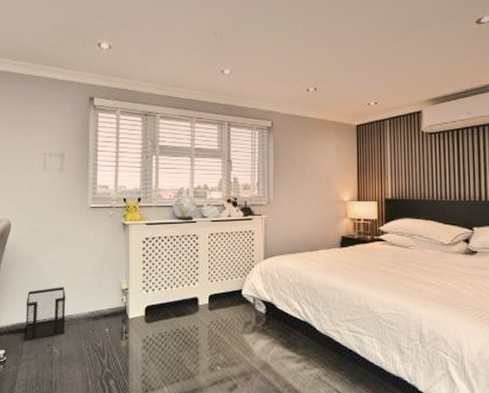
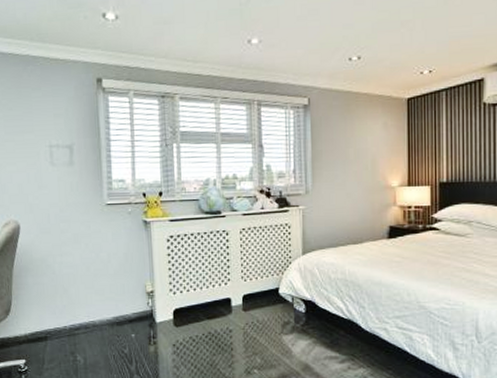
wastebasket: present [24,287,66,341] -> none [43,292,89,350]

